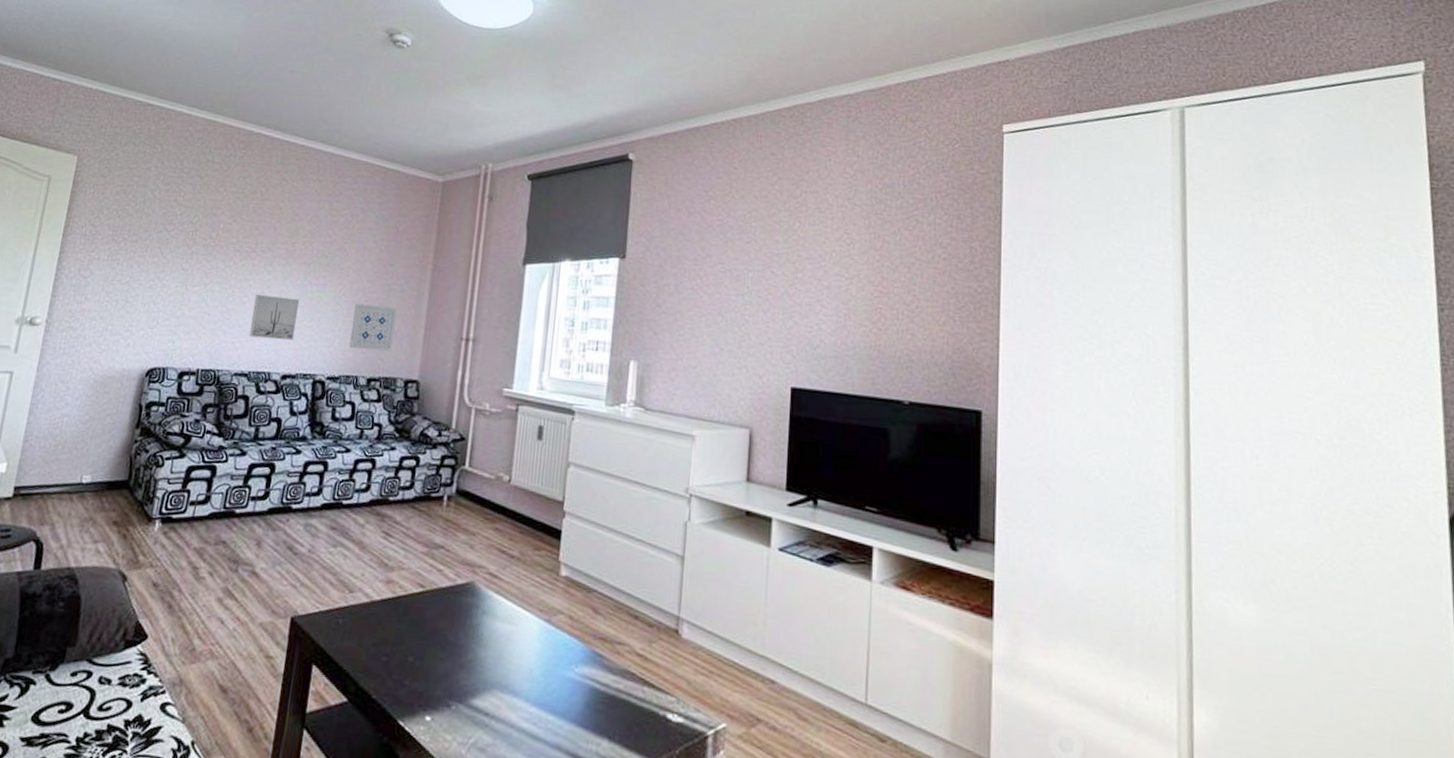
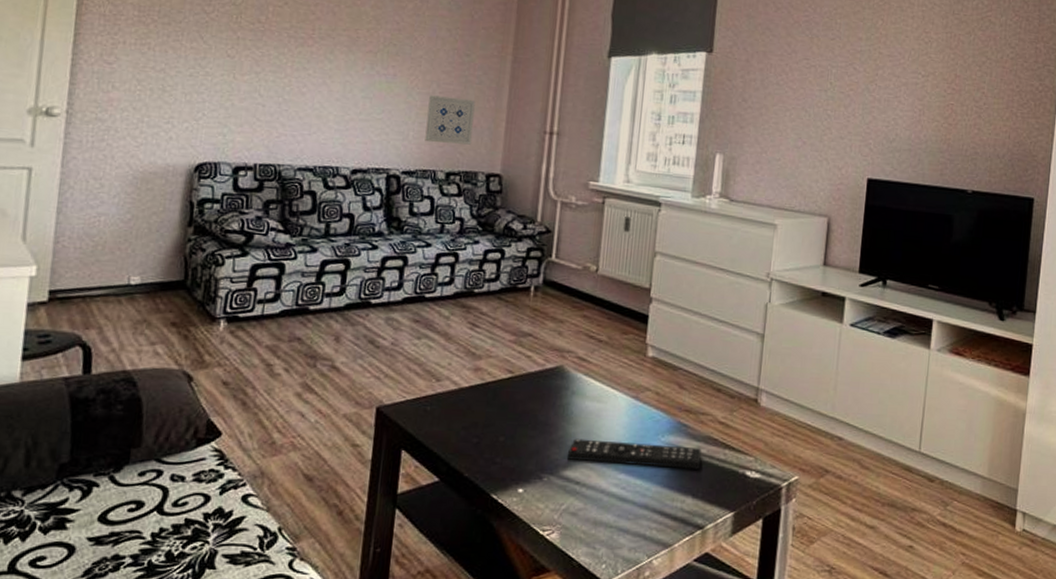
wall art: present [248,295,300,341] -> none [311,85,367,134]
remote control: none [476,663,618,708] -> present [566,438,702,469]

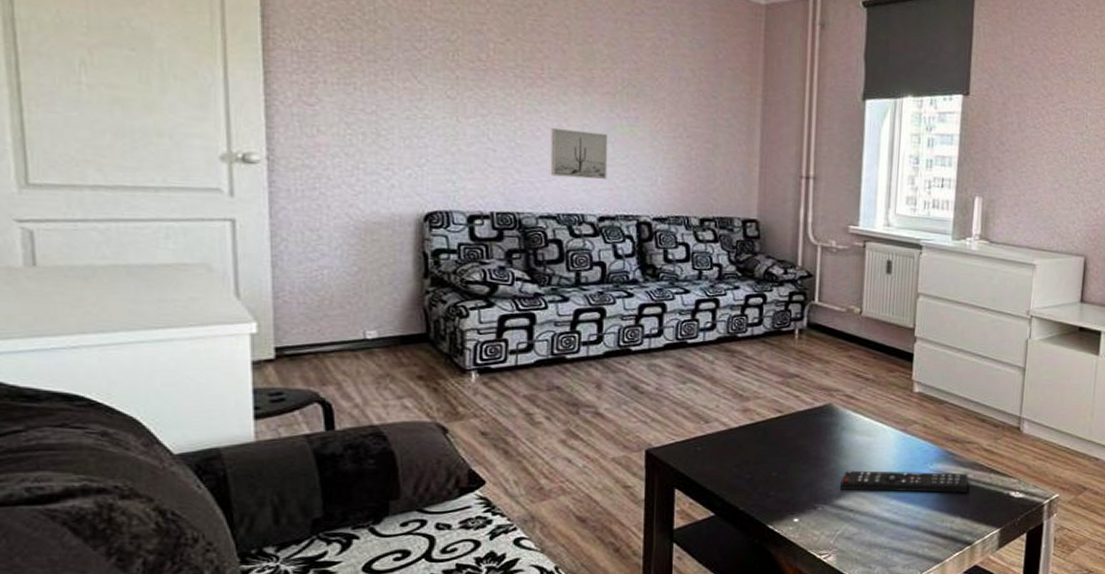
wall art: none [311,85,367,134] -> present [550,128,608,180]
wall art: present [425,95,475,145] -> none [675,139,726,190]

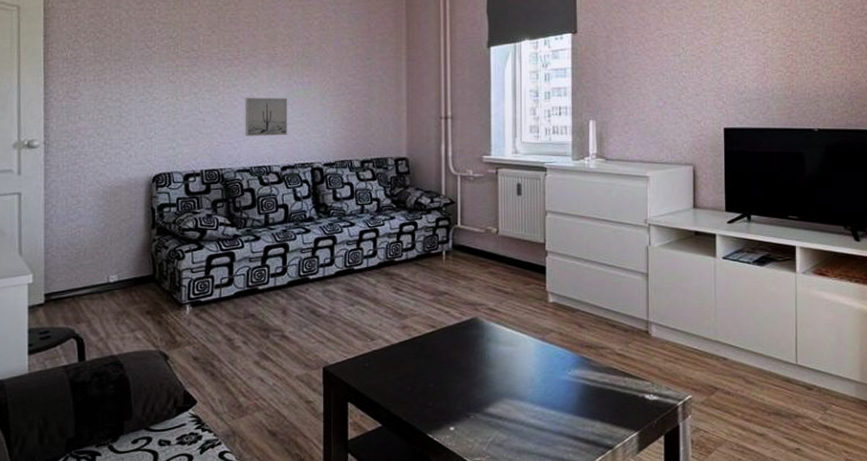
remote control: present [839,470,968,493] -> none [488,378,604,399]

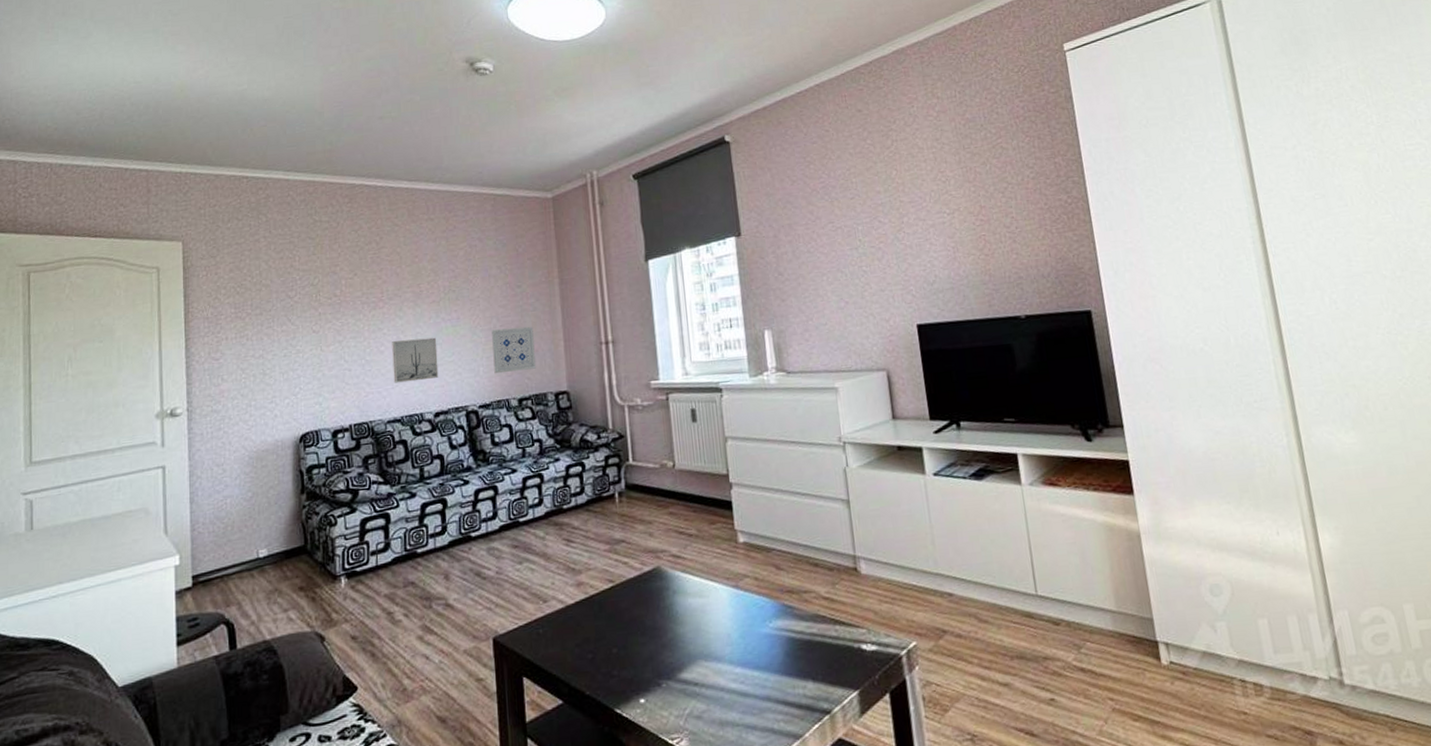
wall art: none [340,96,379,137] -> present [492,326,536,374]

